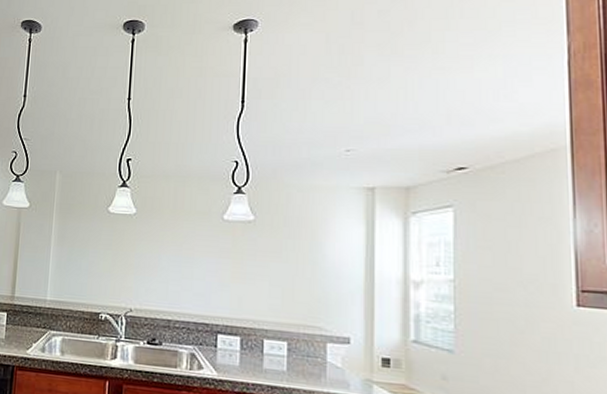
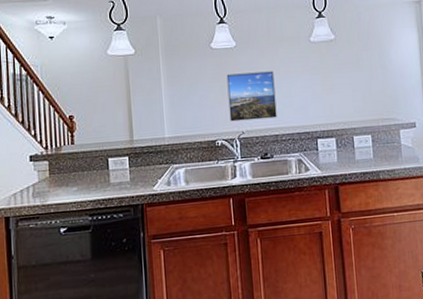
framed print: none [118,243,175,301] -> present [226,71,277,122]

